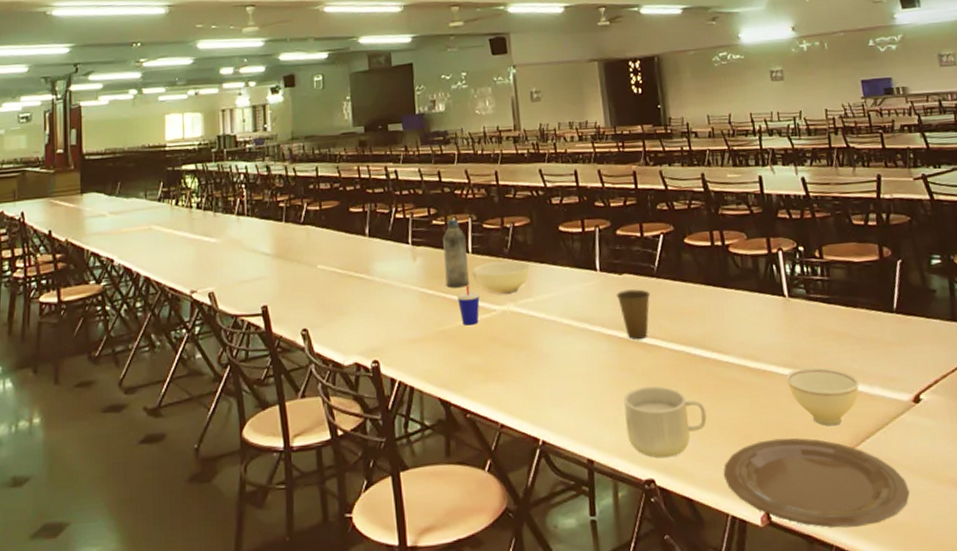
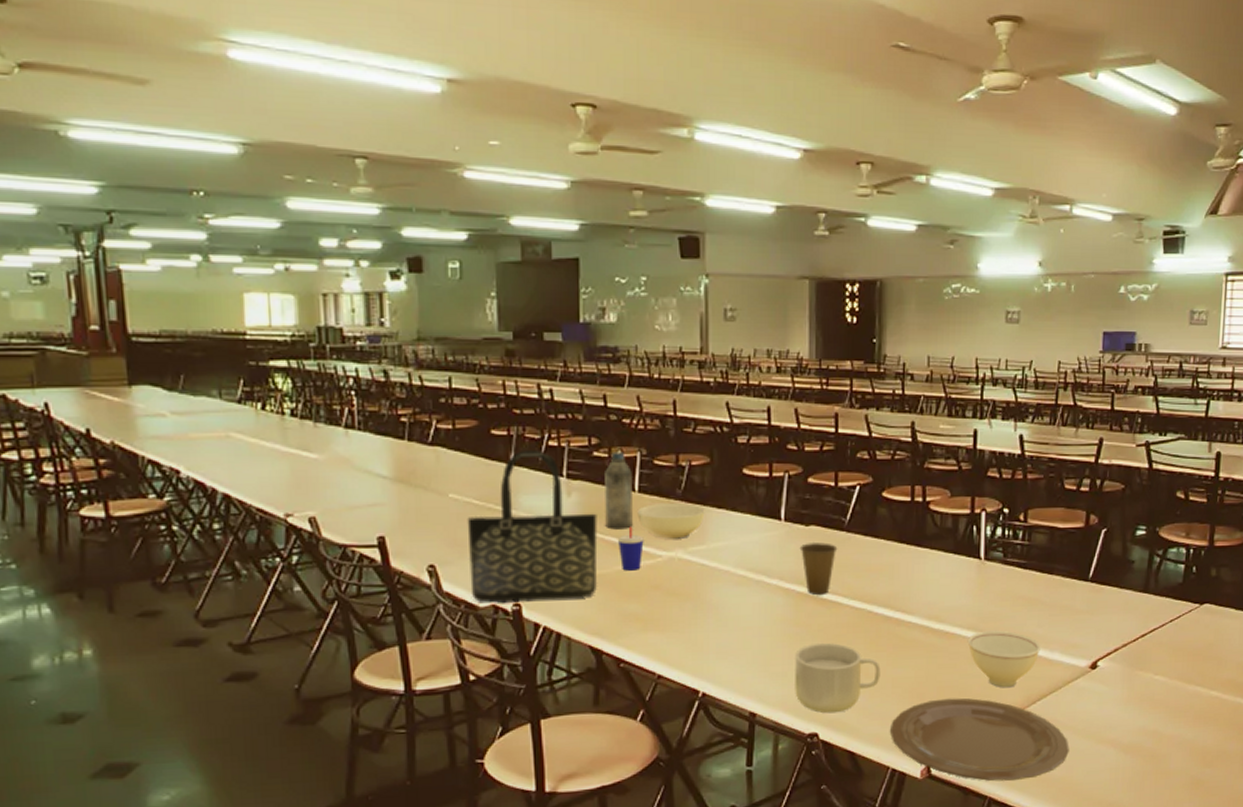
tote bag: none [332,223,442,360] -> present [467,451,598,602]

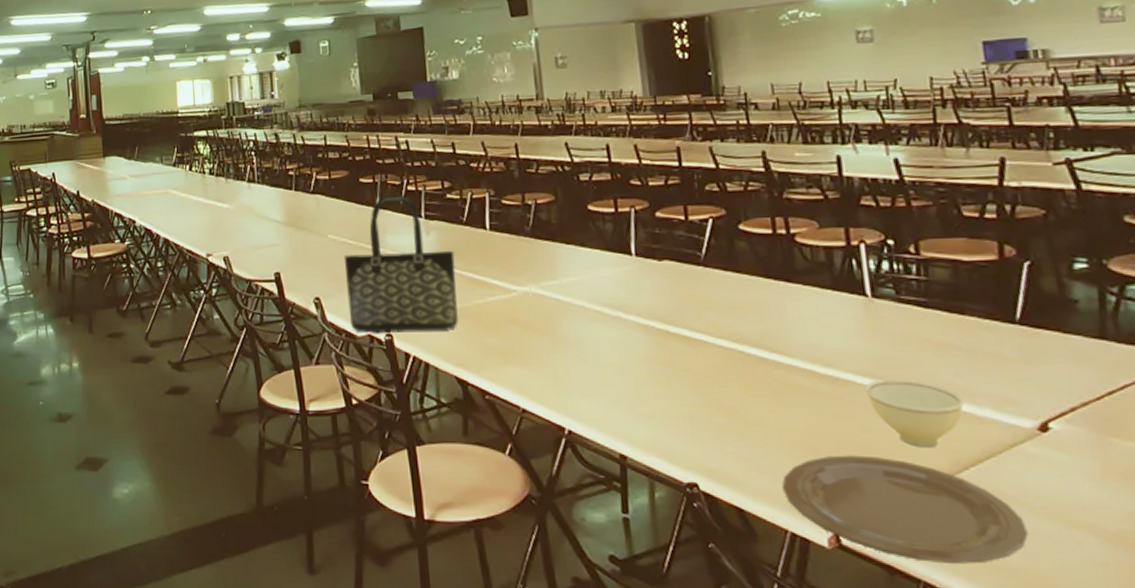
water bottle: present [605,451,633,530] -> none [458,193,487,266]
beverage cup: present [618,526,644,571] -> none [475,262,499,305]
bowl: present [637,503,705,539] -> none [490,240,555,275]
cup: present [795,643,881,714] -> none [662,385,763,462]
cup: present [799,542,838,595] -> none [654,278,696,332]

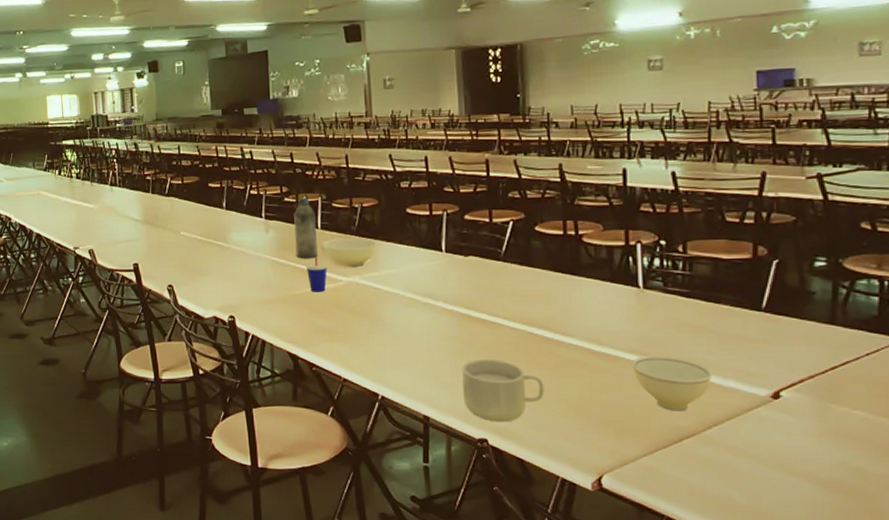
tote bag: present [343,195,458,332] -> none [194,198,291,314]
water bottle: none [458,193,487,266] -> present [294,197,318,259]
beverage cup: none [475,262,499,305] -> present [307,256,327,292]
bowl: none [490,240,555,275] -> present [321,238,376,267]
cup: none [662,385,763,462] -> present [462,359,544,422]
plate: present [781,455,1028,564] -> none [556,417,755,503]

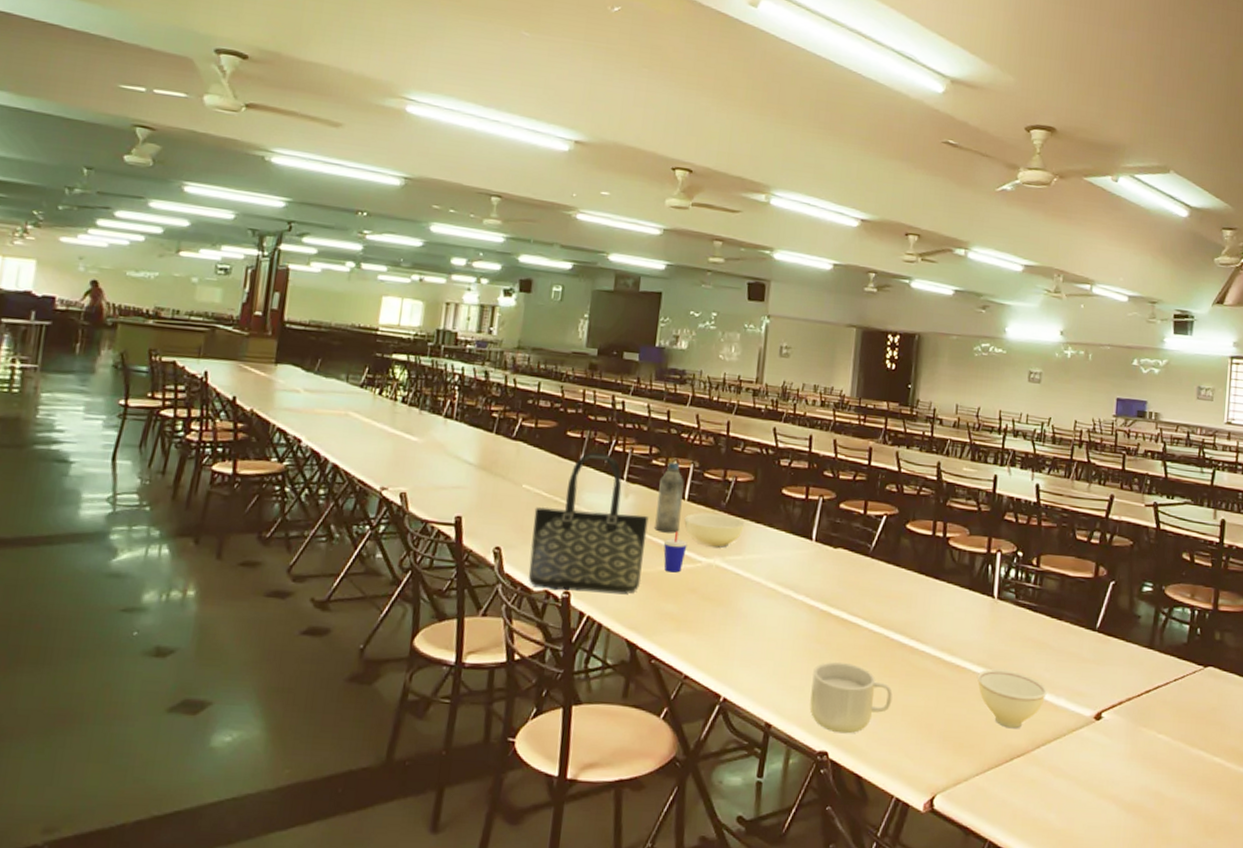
tote bag: none [194,198,291,314] -> present [528,452,649,593]

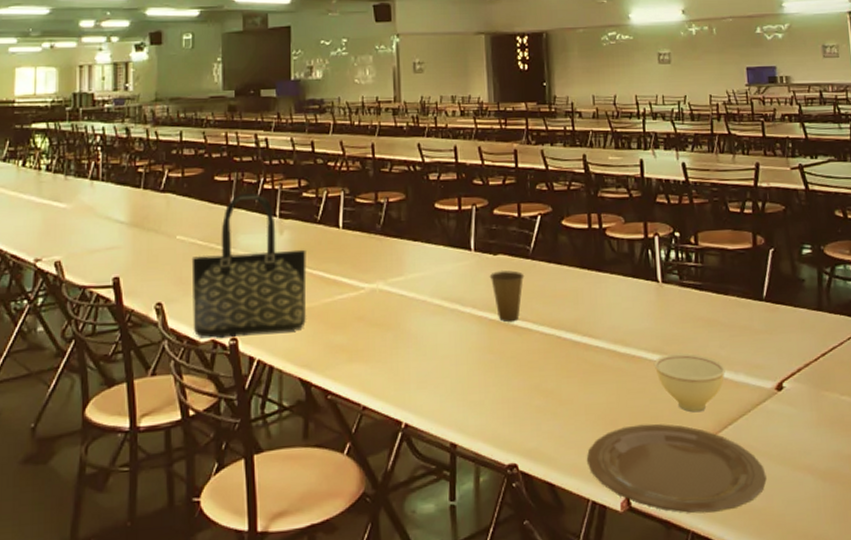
water bottle: present [655,461,684,533] -> none [313,191,338,264]
beverage cup: present [663,531,688,573] -> none [325,260,348,303]
bowl: present [684,513,745,548] -> none [342,237,402,272]
cup: present [809,662,893,734] -> none [491,370,573,443]
cup: none [826,564,862,615] -> present [489,270,525,322]
plate: none [896,732,1071,826] -> present [586,423,767,514]

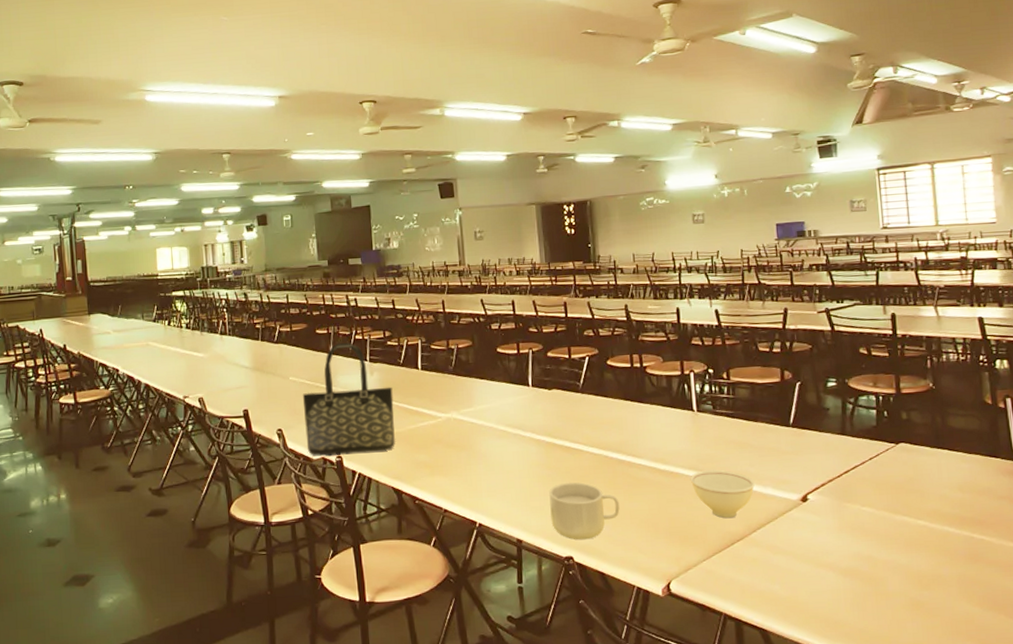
cup: present [489,270,525,322] -> none [545,402,576,444]
cup: none [491,370,573,443] -> present [549,482,620,540]
plate: present [586,423,767,514] -> none [632,527,792,600]

